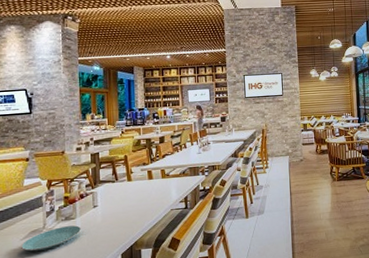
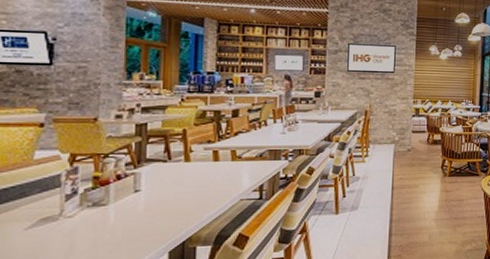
plate: present [21,225,82,251] -> none [25,213,116,245]

